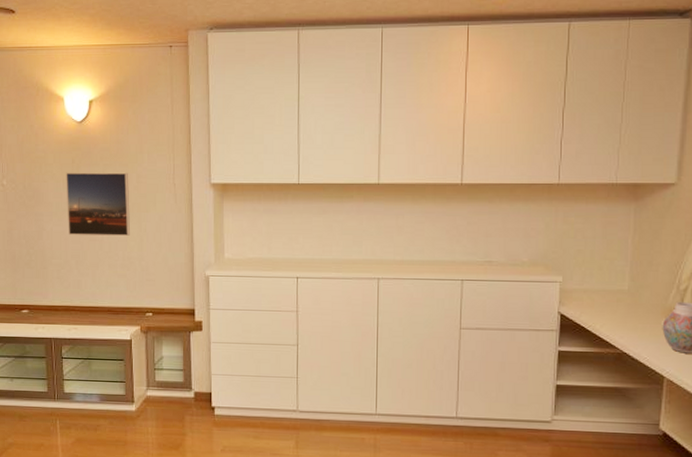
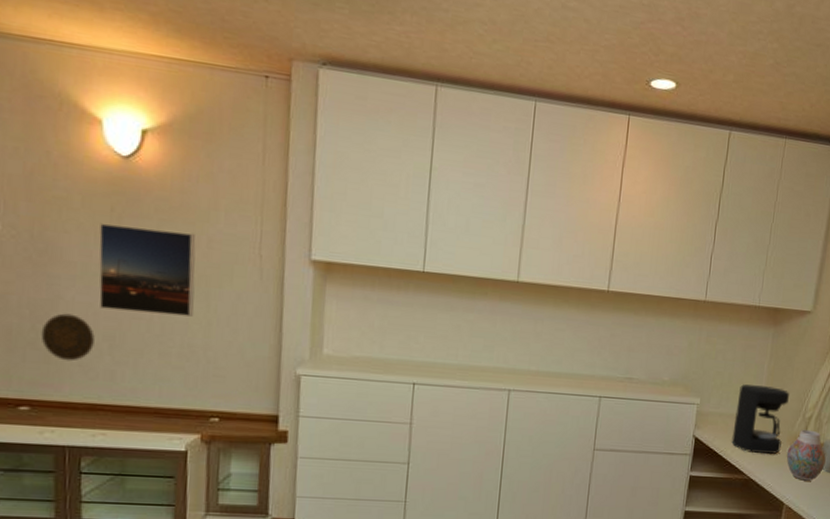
decorative plate: none [33,240,66,275] -> present [41,313,95,362]
coffee maker: none [600,260,659,327] -> present [731,384,789,454]

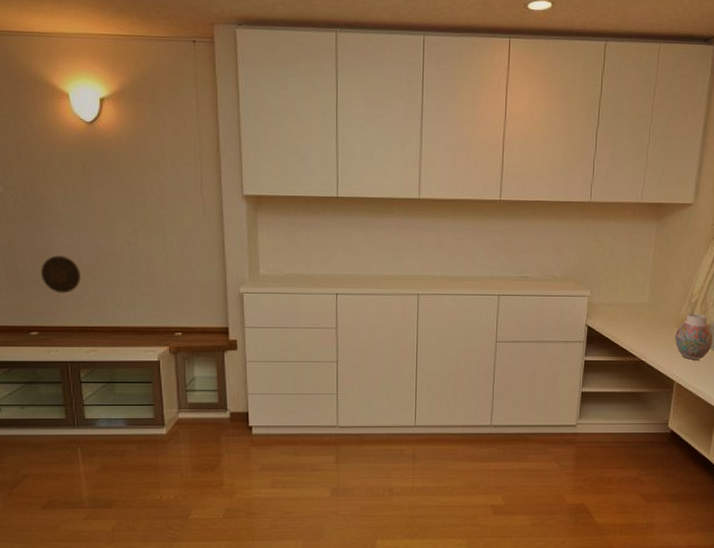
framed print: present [99,222,196,317] -> none [76,179,153,250]
coffee maker: present [731,384,789,454] -> none [622,275,675,337]

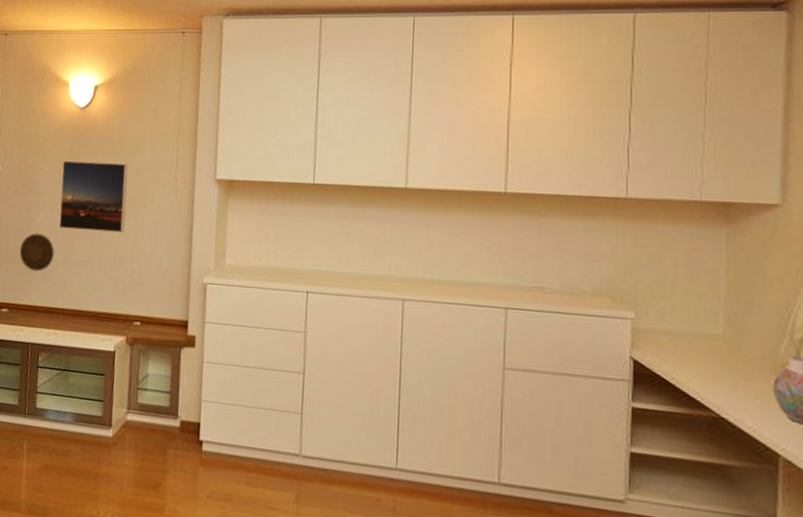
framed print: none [76,179,153,250] -> present [59,160,128,233]

